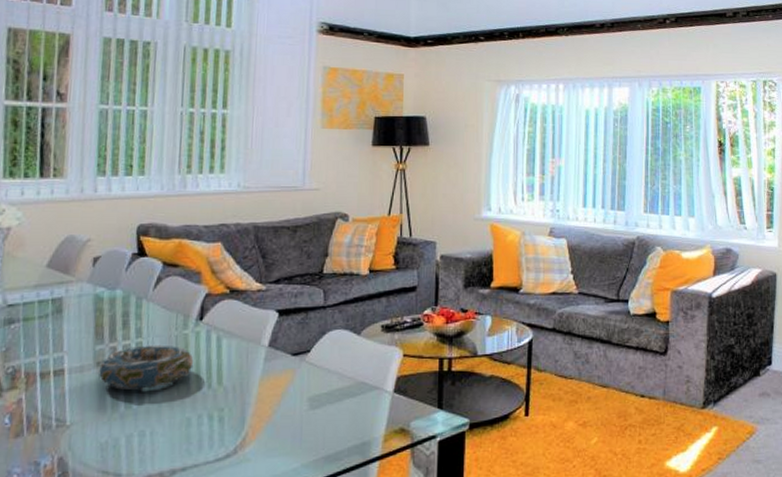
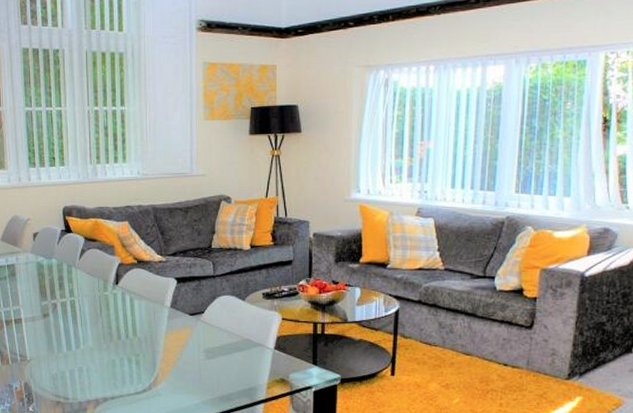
decorative bowl: present [99,344,194,390] -> none [46,302,114,336]

